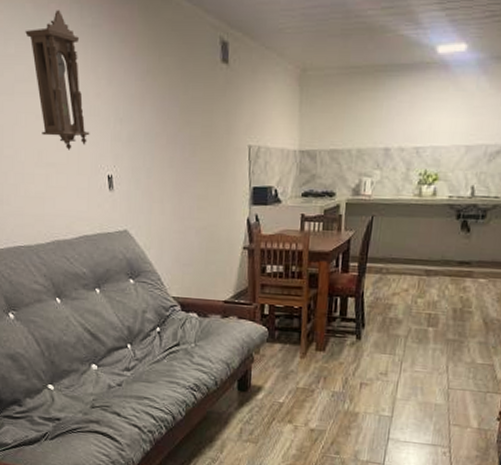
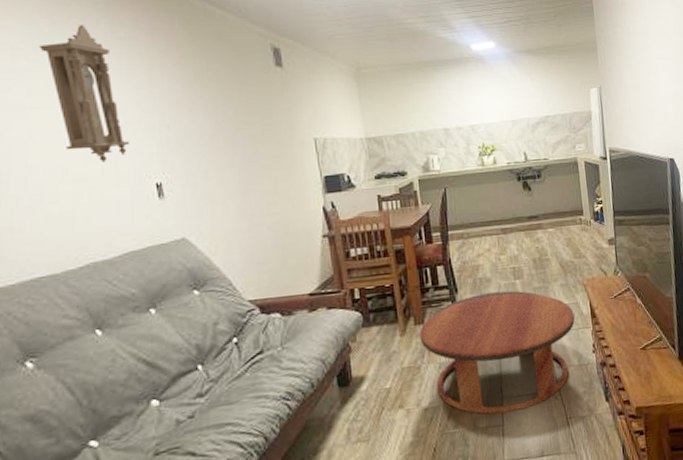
coffee table: none [318,334,486,456] -> present [419,290,575,415]

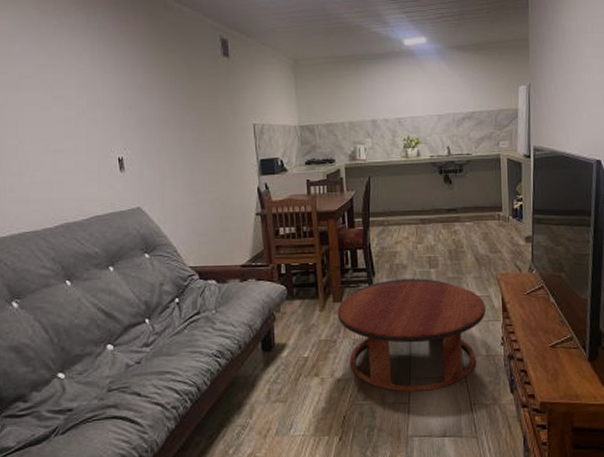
pendulum clock: present [39,25,130,162] -> none [31,16,99,137]

